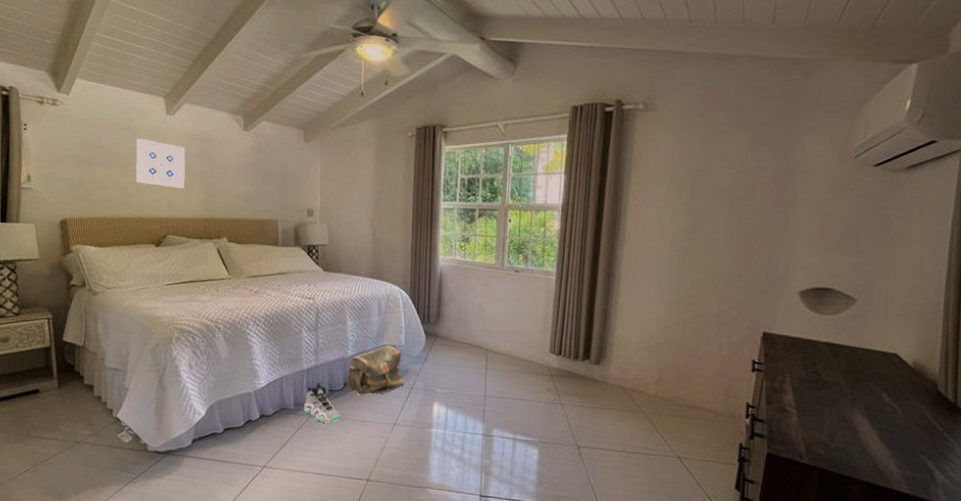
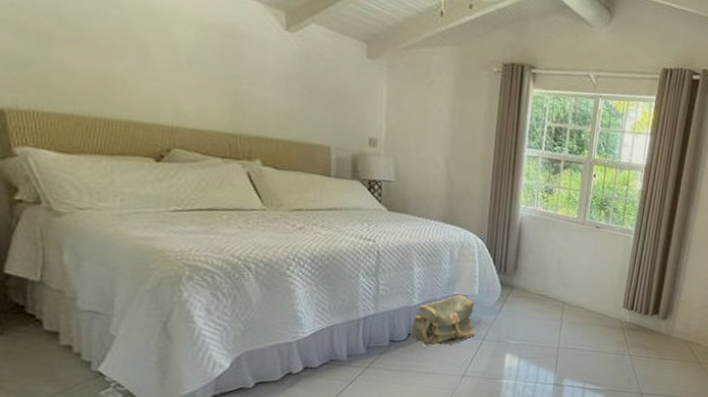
wall art: present [135,138,186,189] -> none [120,14,200,92]
sneaker: present [304,382,341,423] -> none [359,331,403,375]

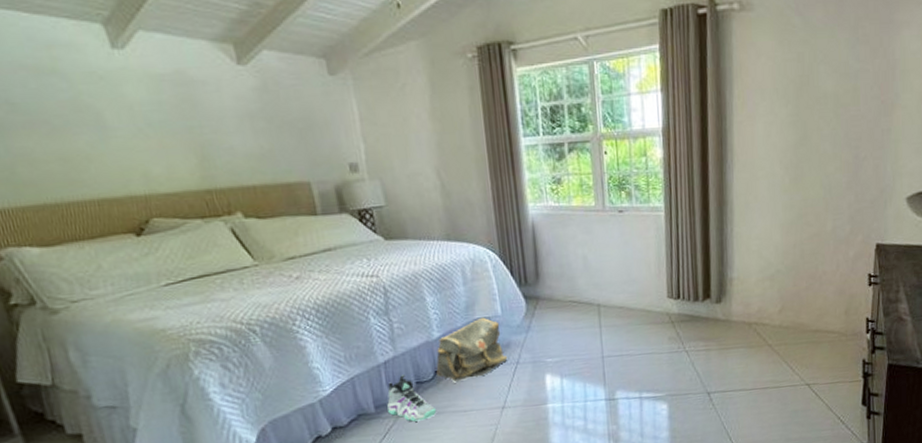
sneaker: none [359,331,403,375] -> present [387,375,437,422]

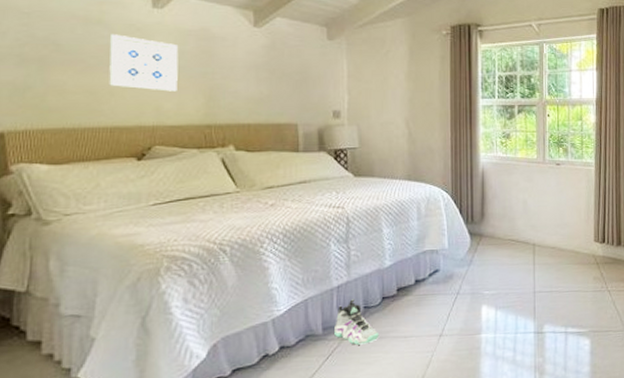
wall art: none [69,85,164,153] -> present [109,34,179,92]
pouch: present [436,317,508,383] -> none [384,249,450,309]

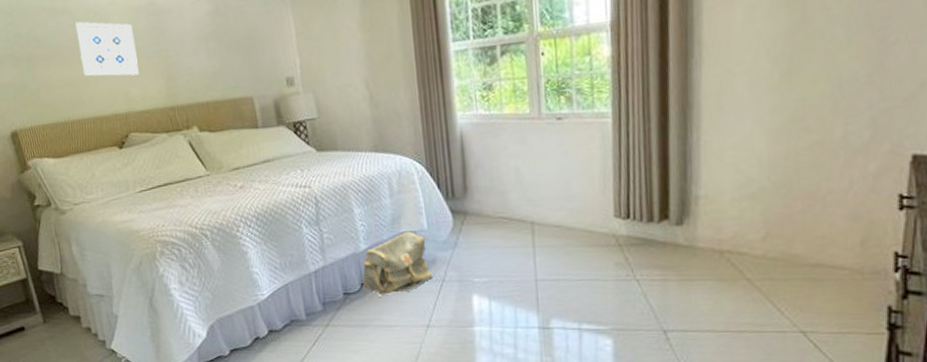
sneaker: present [334,299,380,345] -> none [317,285,363,332]
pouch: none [384,249,450,309] -> present [362,231,434,297]

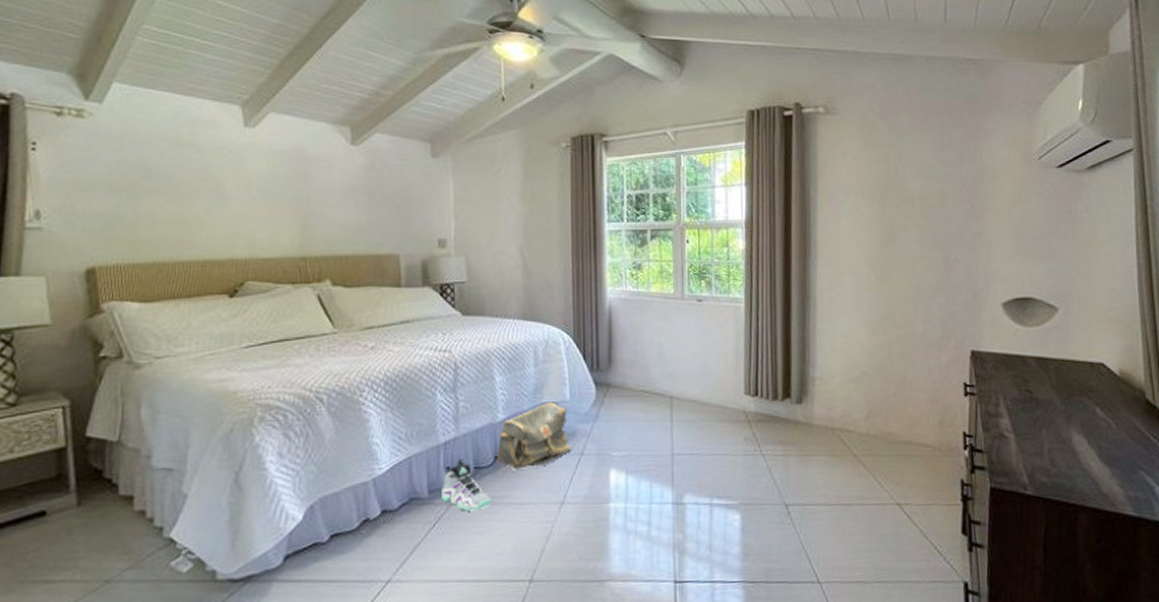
wall art: present [74,21,139,77] -> none [199,157,272,220]
sneaker: none [317,285,363,332] -> present [442,458,492,511]

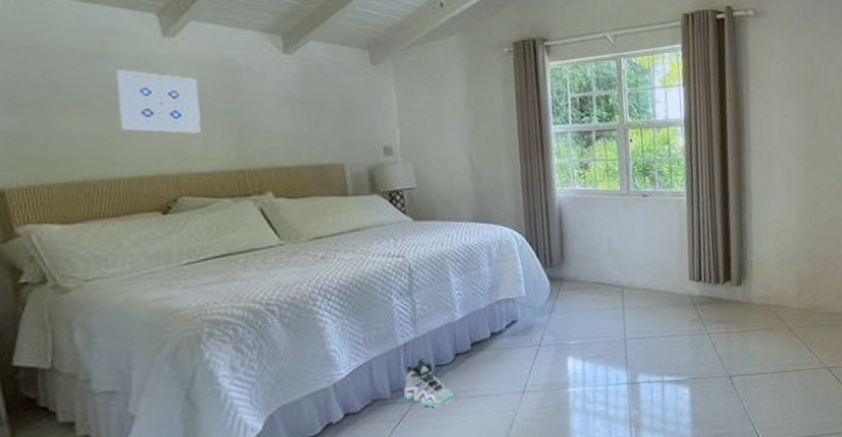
wall art: none [199,157,272,220] -> present [115,69,201,134]
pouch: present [497,401,572,471] -> none [457,298,530,366]

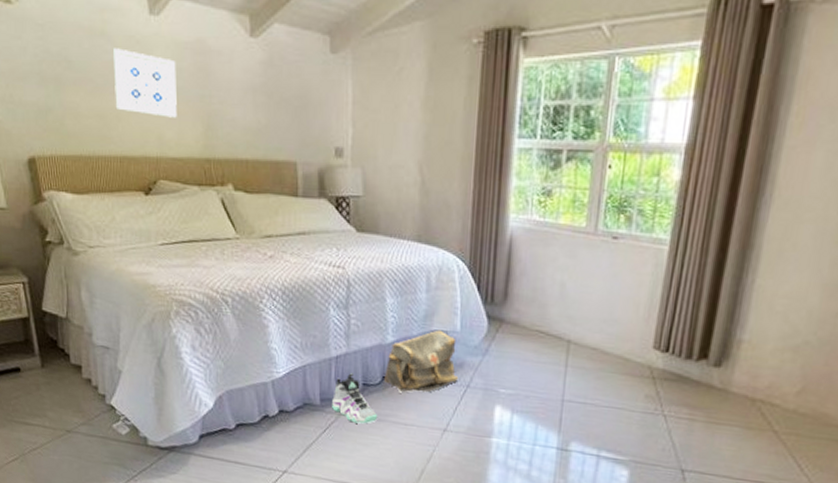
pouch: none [457,298,530,366] -> present [384,330,459,393]

